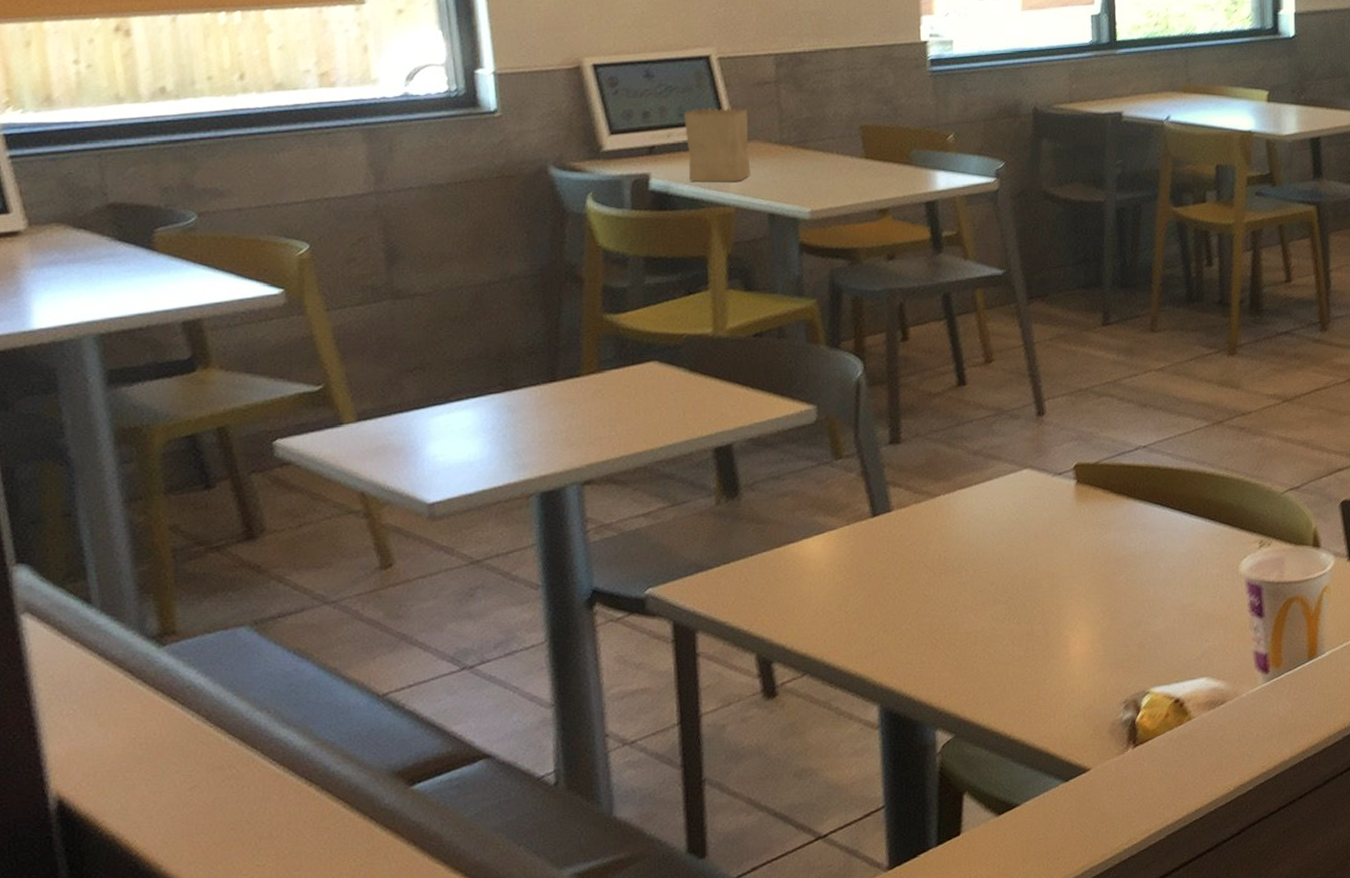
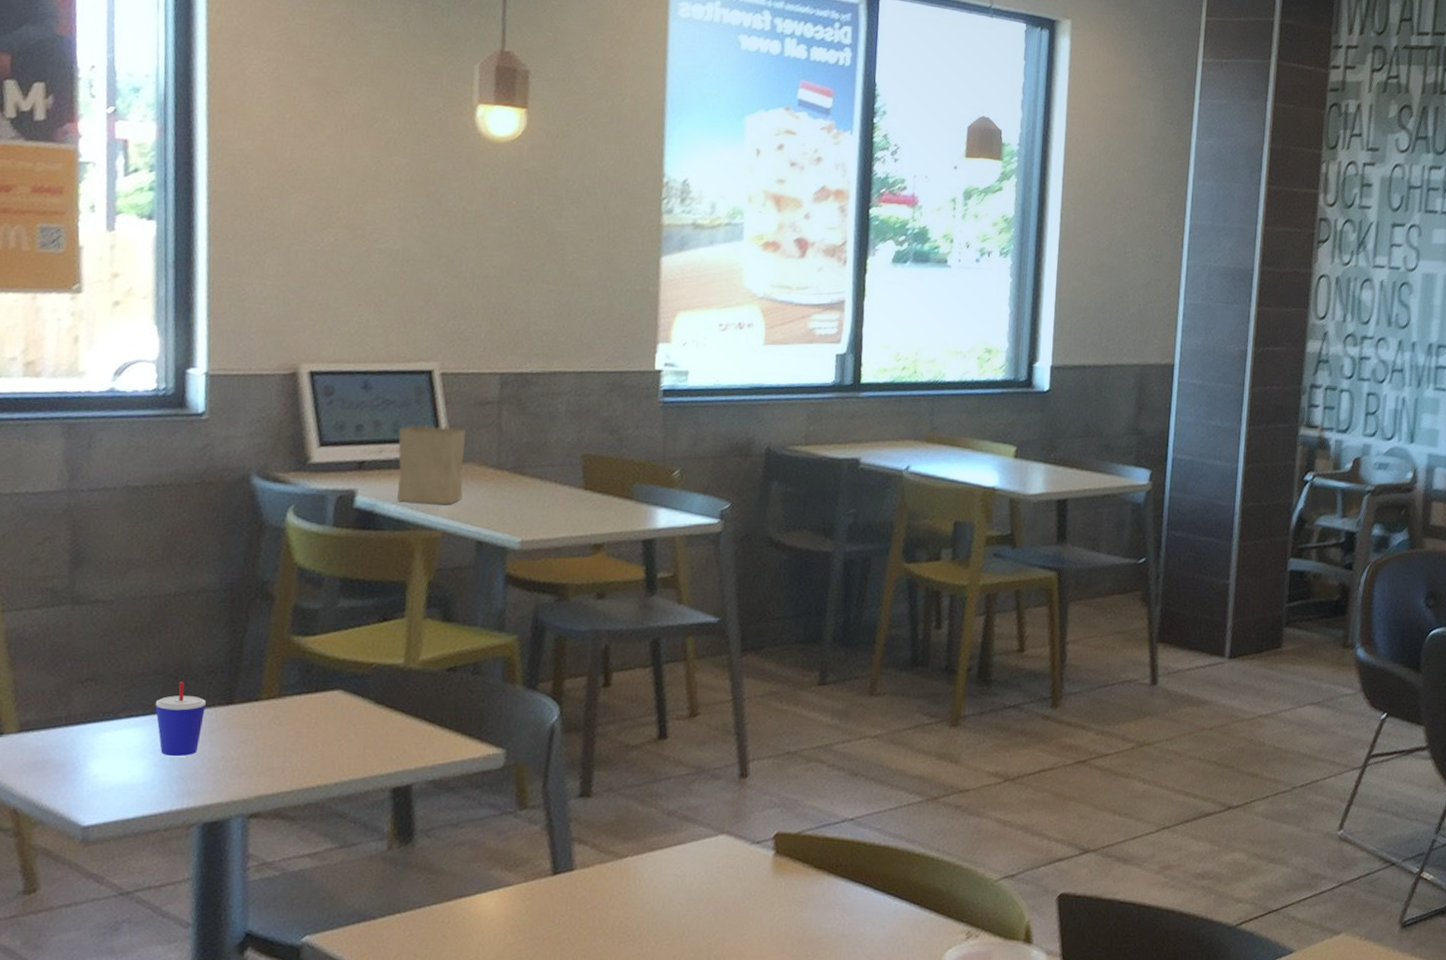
beverage cup: none [482,364,531,434] -> present [155,682,207,757]

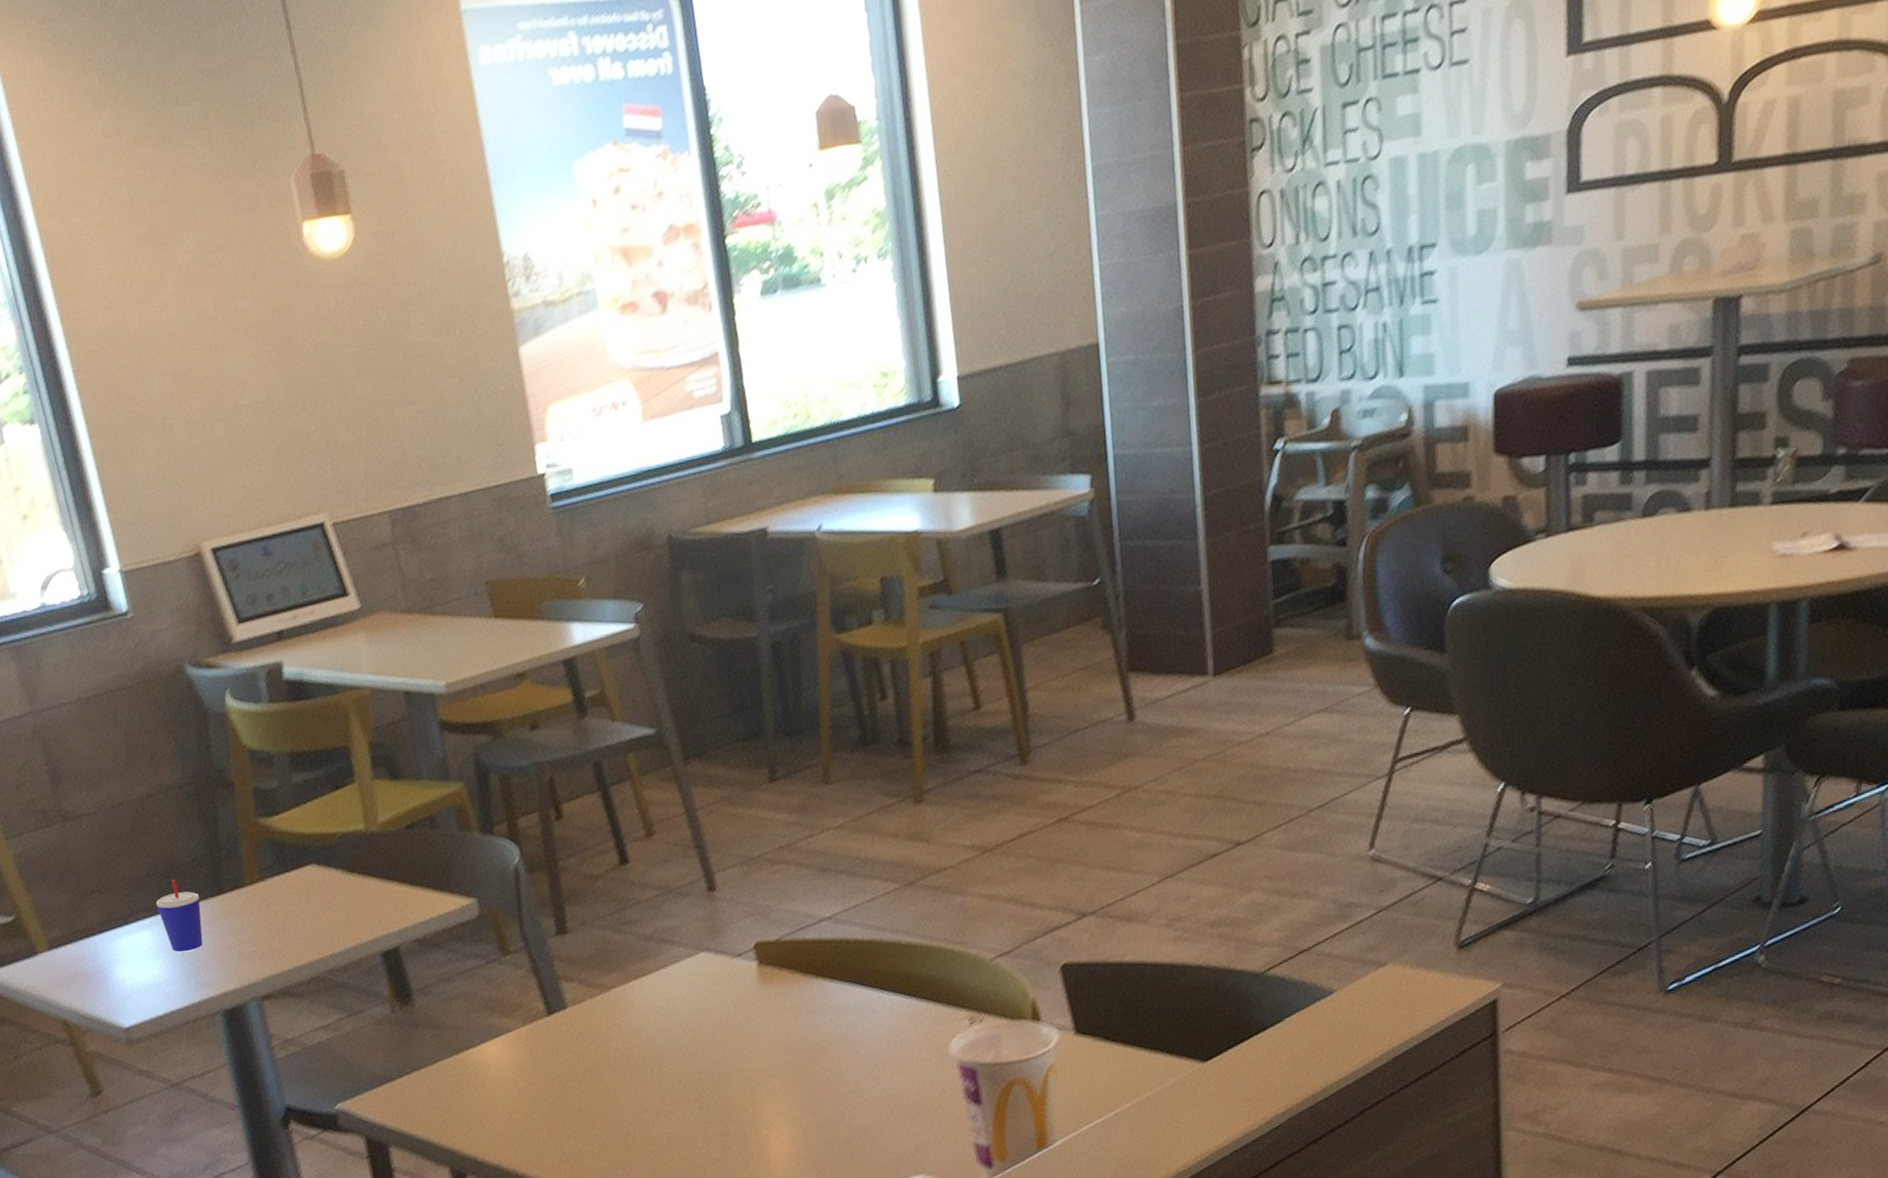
paper bag: present [397,424,466,505] -> none [307,576,381,666]

